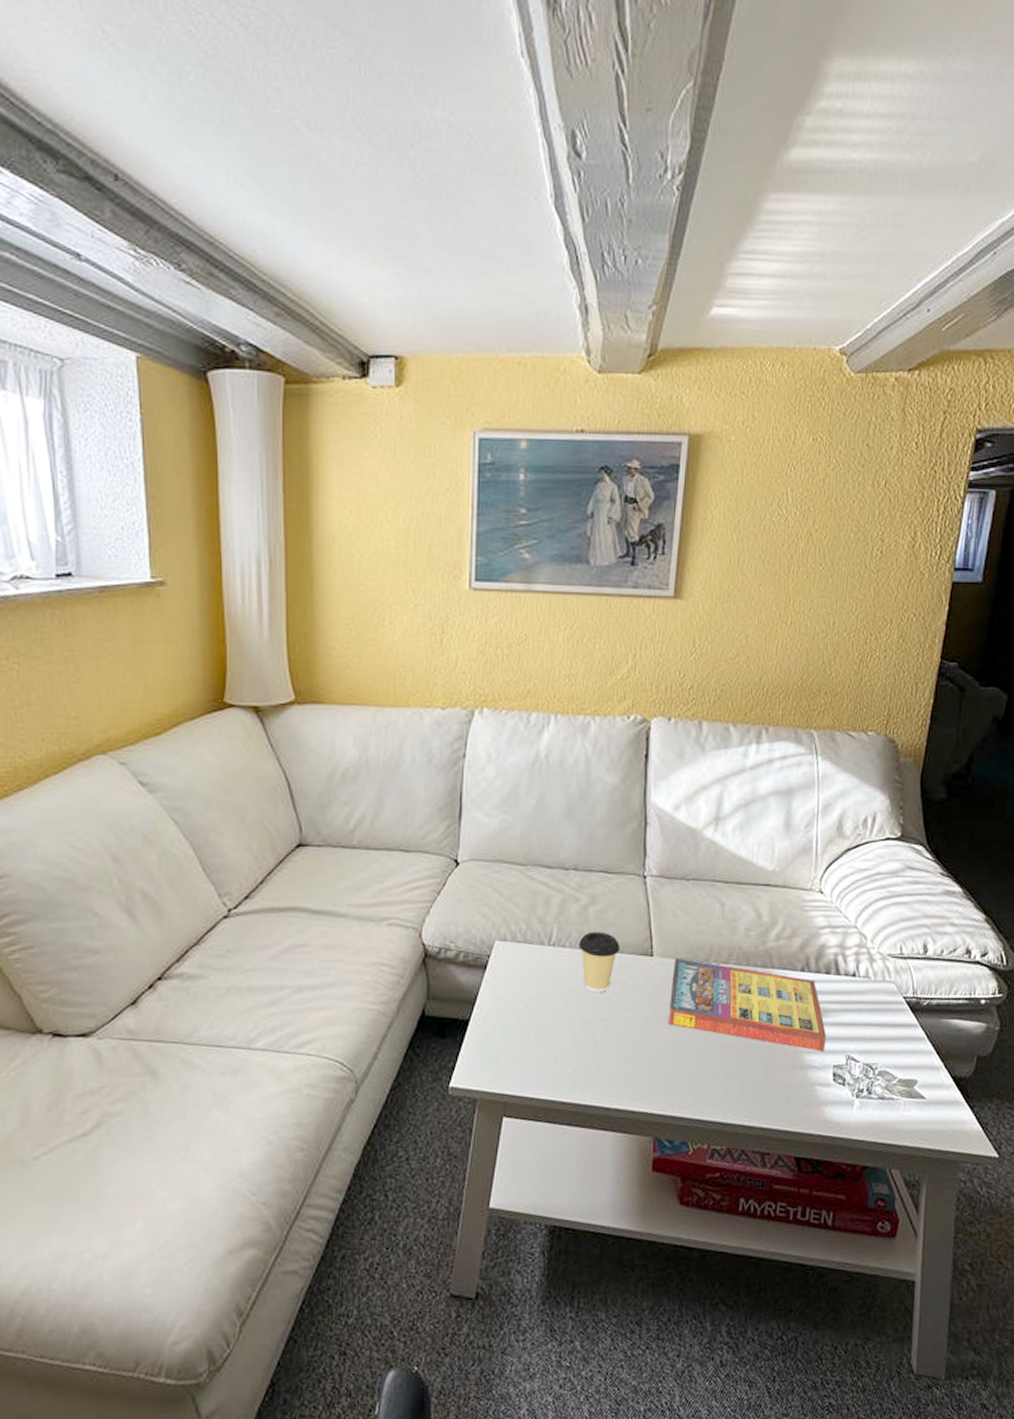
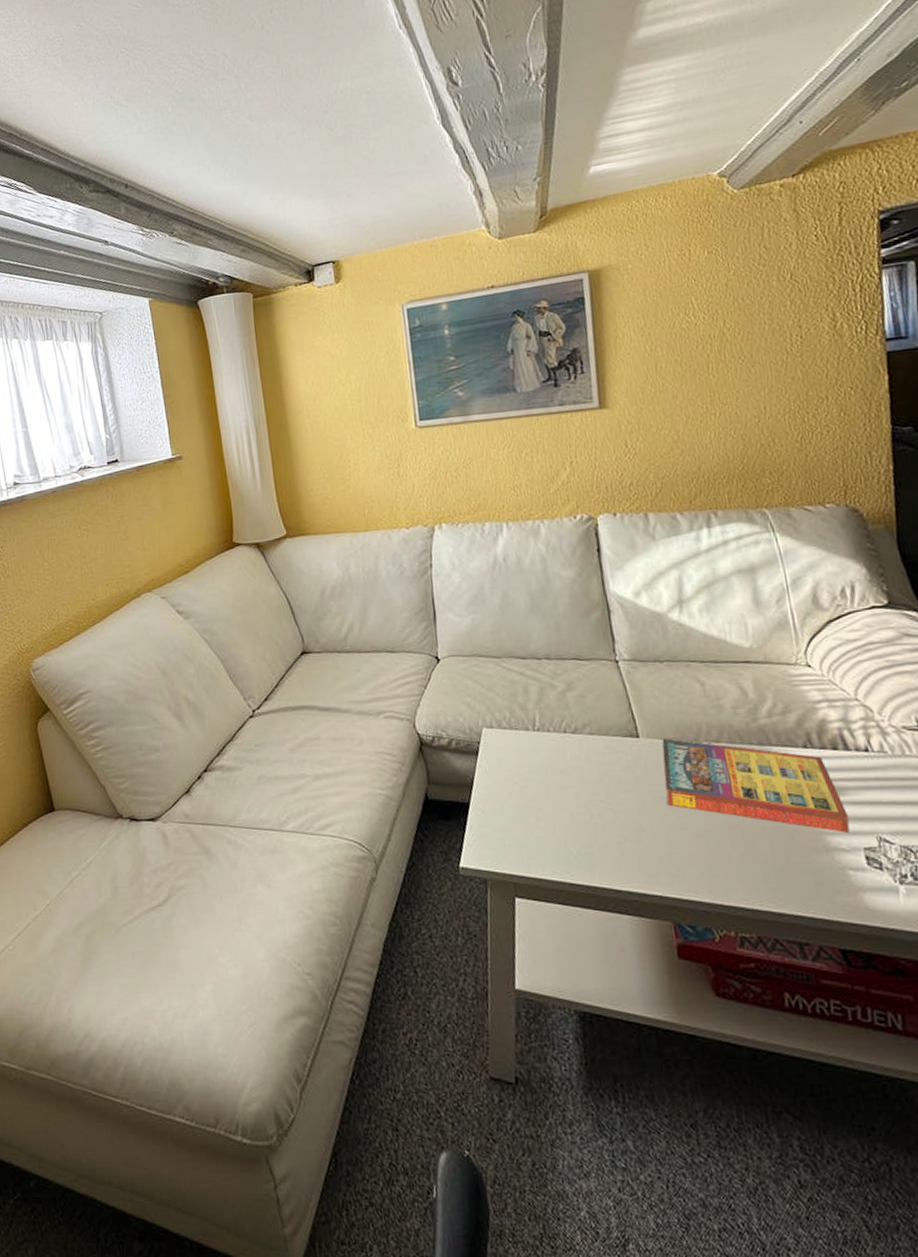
coffee cup: present [579,931,620,993] -> none [562,715,604,775]

